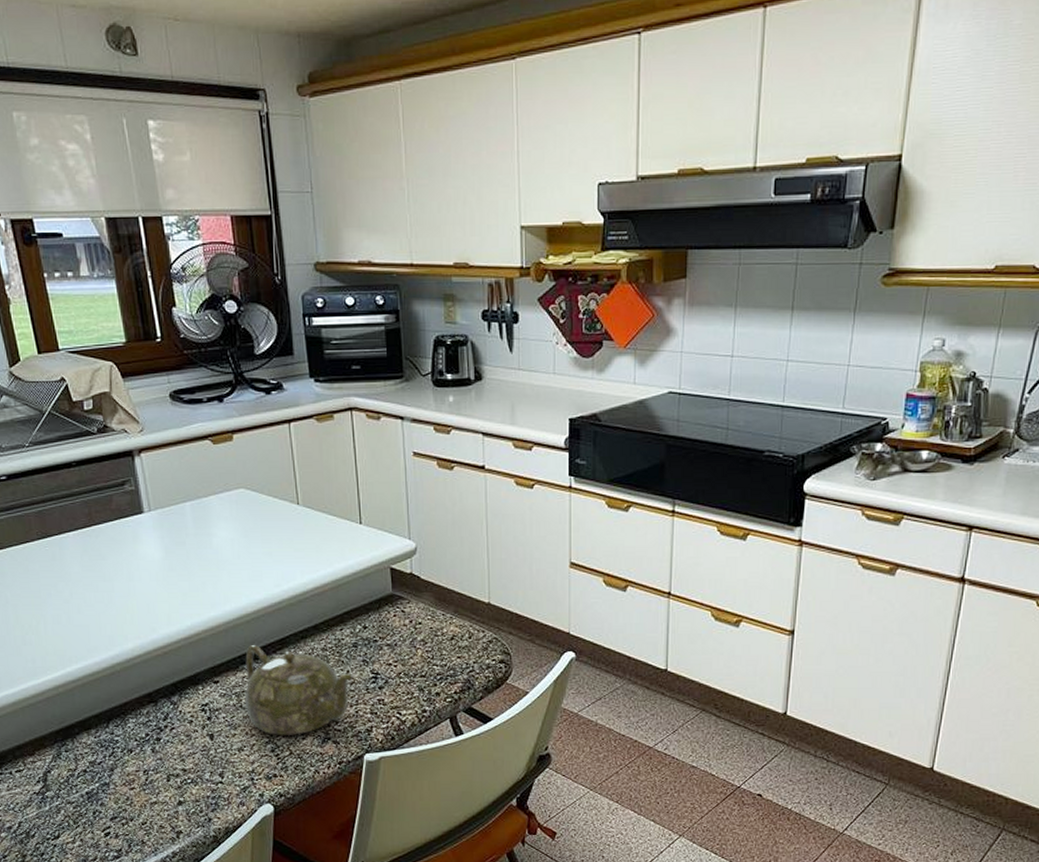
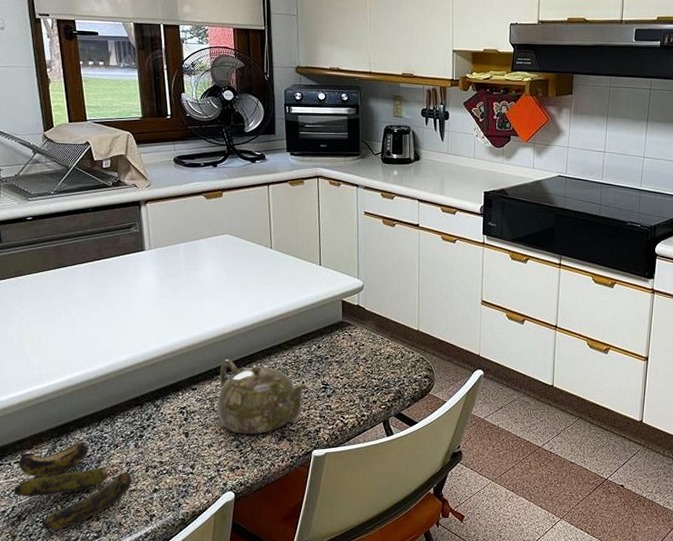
banana: none [18,747,152,848] -> present [14,442,132,530]

